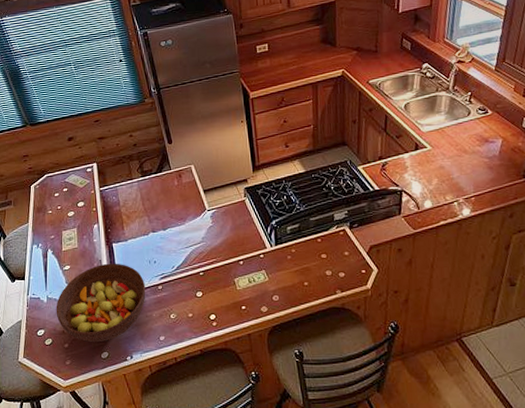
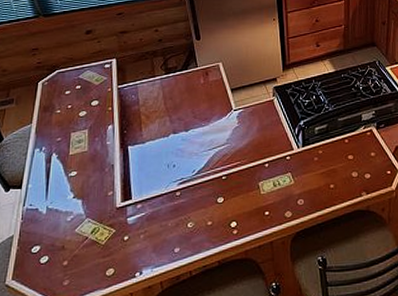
fruit bowl: present [56,263,146,343] -> none [56,167,162,259]

